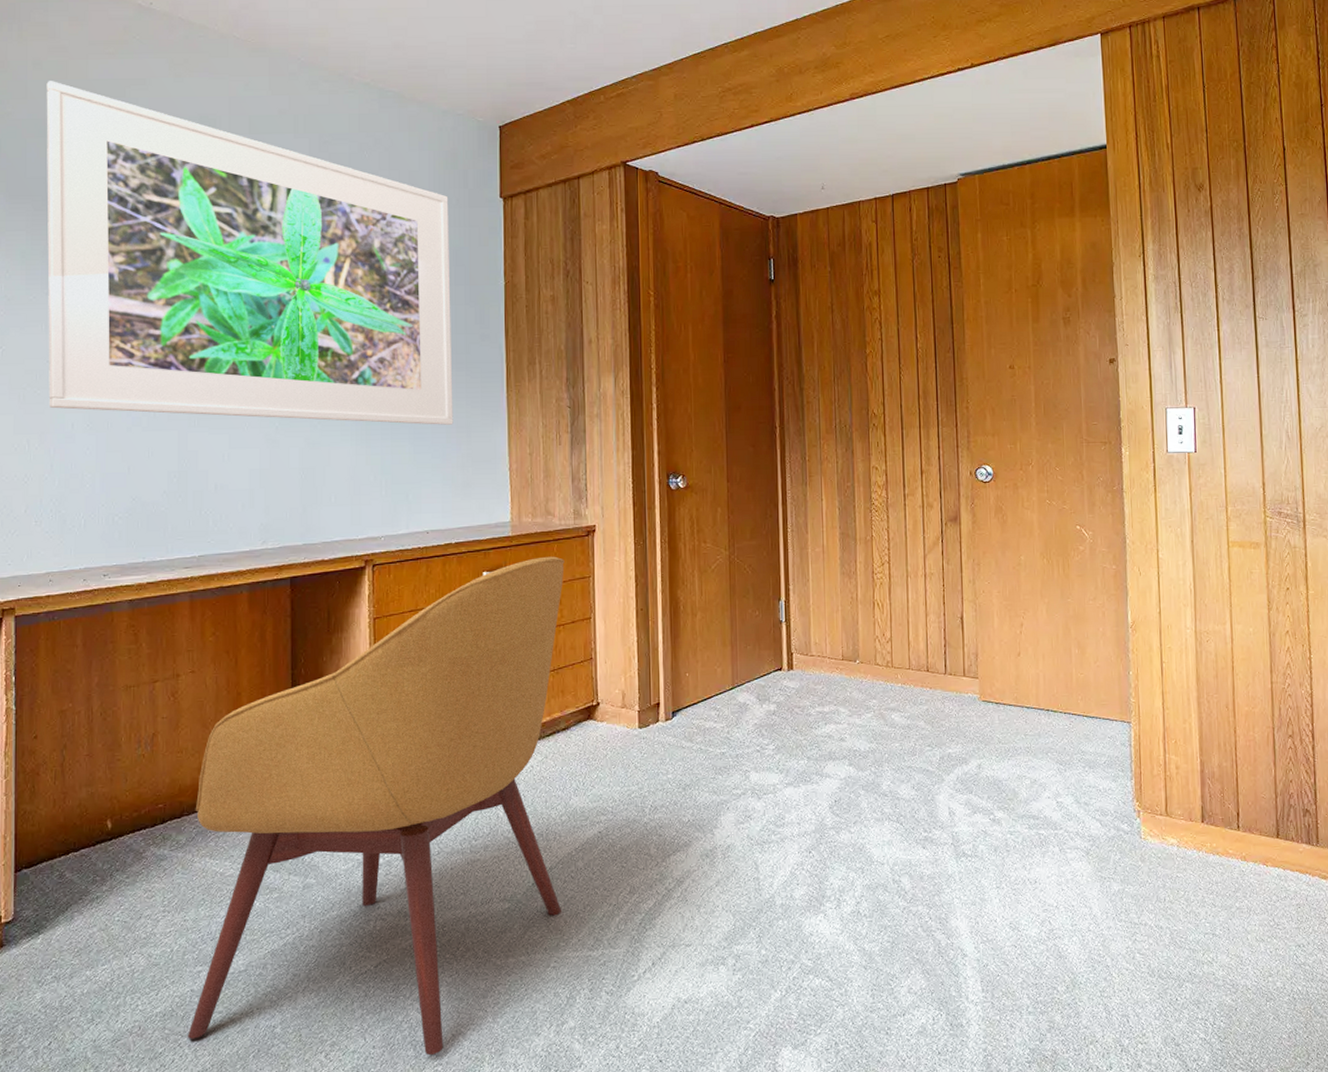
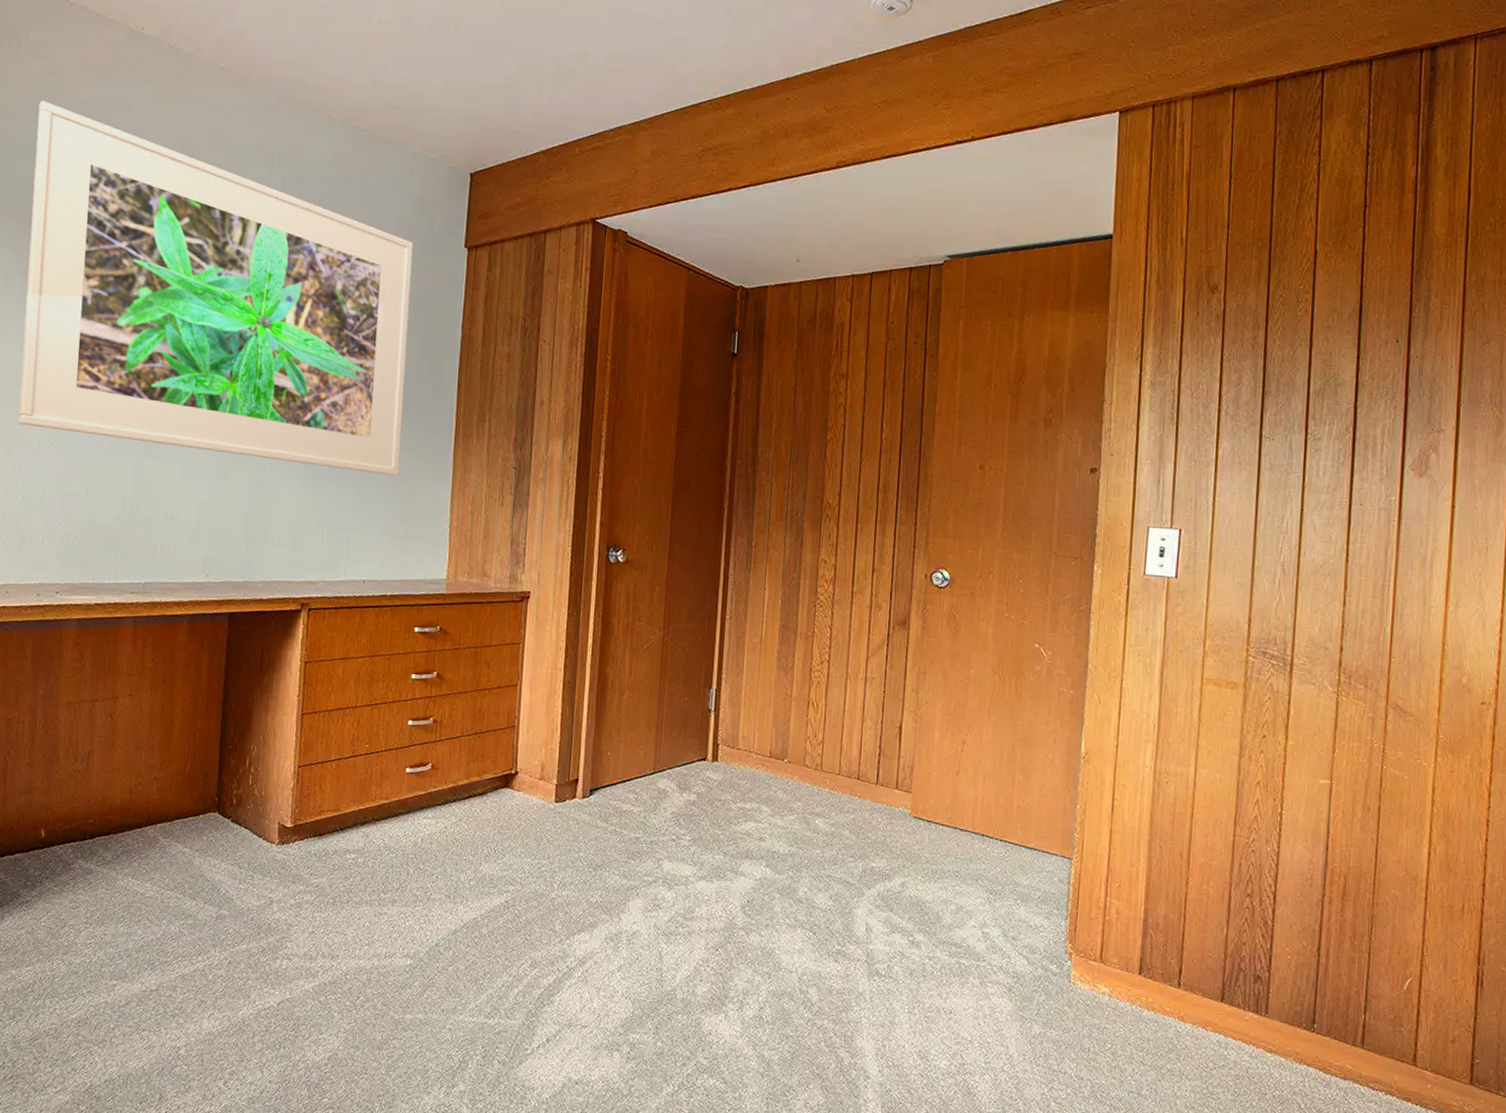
chair: present [188,556,565,1056] -> none [99,618,496,1098]

